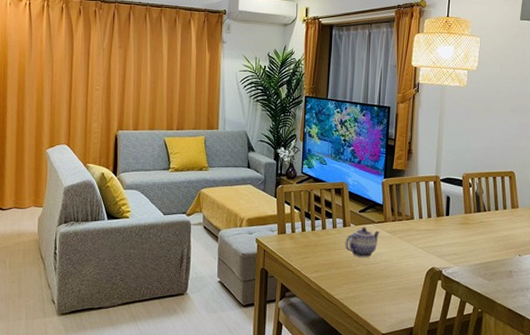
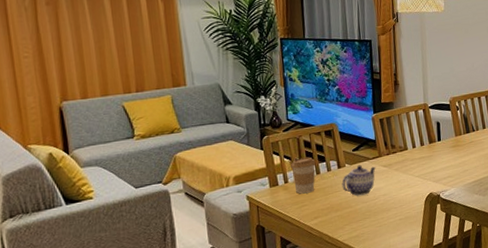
coffee cup: none [300,211,323,246] -> present [291,157,316,194]

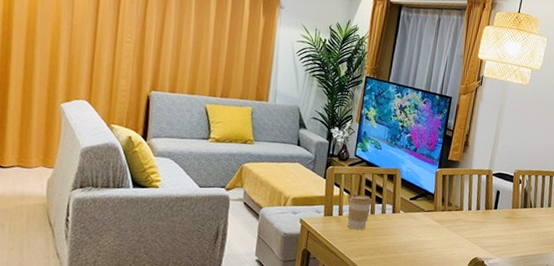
teapot: present [342,165,376,196] -> none [392,214,428,245]

